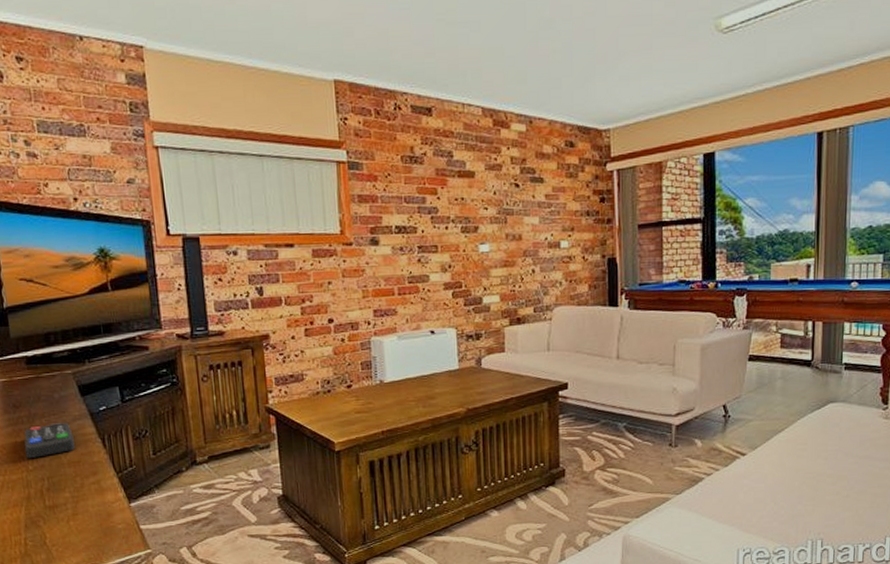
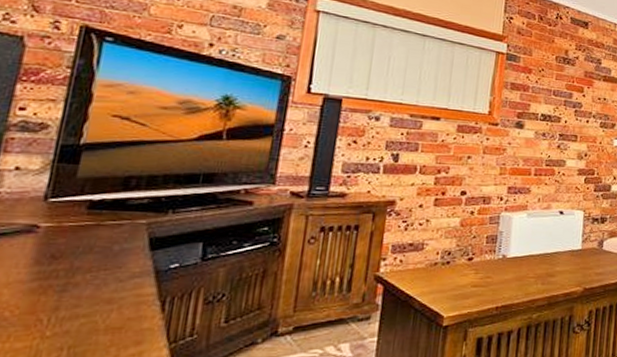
remote control: present [24,423,75,459] -> none [47,280,124,323]

